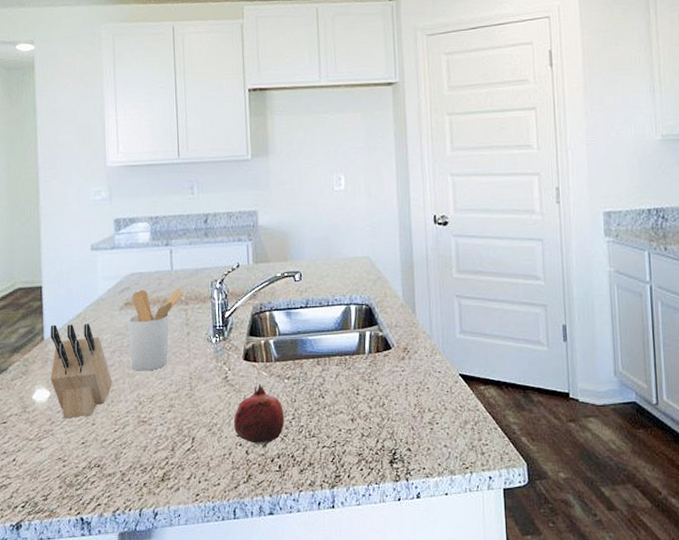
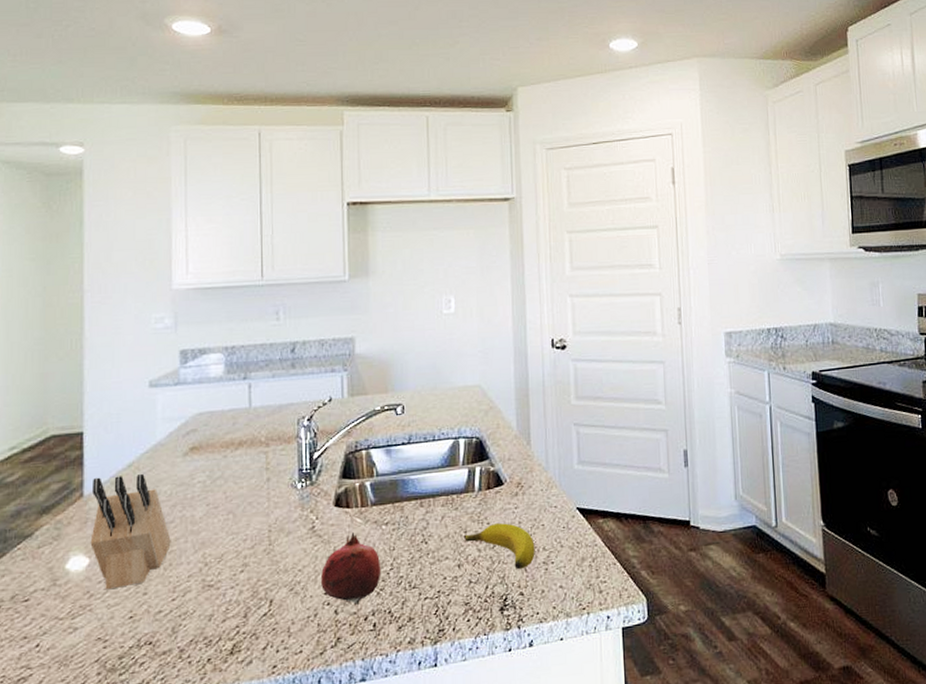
utensil holder: present [127,288,184,371] -> none [192,428,264,527]
banana: none [357,384,421,427] -> present [464,523,535,570]

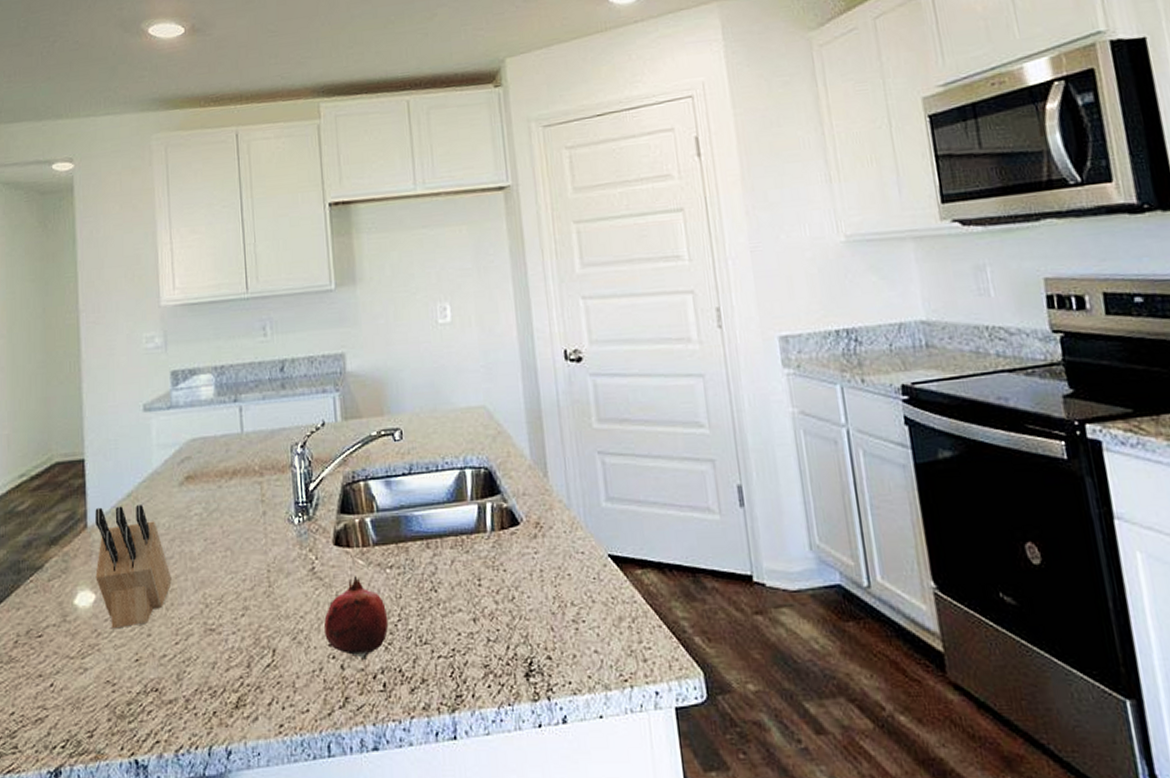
banana: present [464,523,535,570] -> none [478,571,562,628]

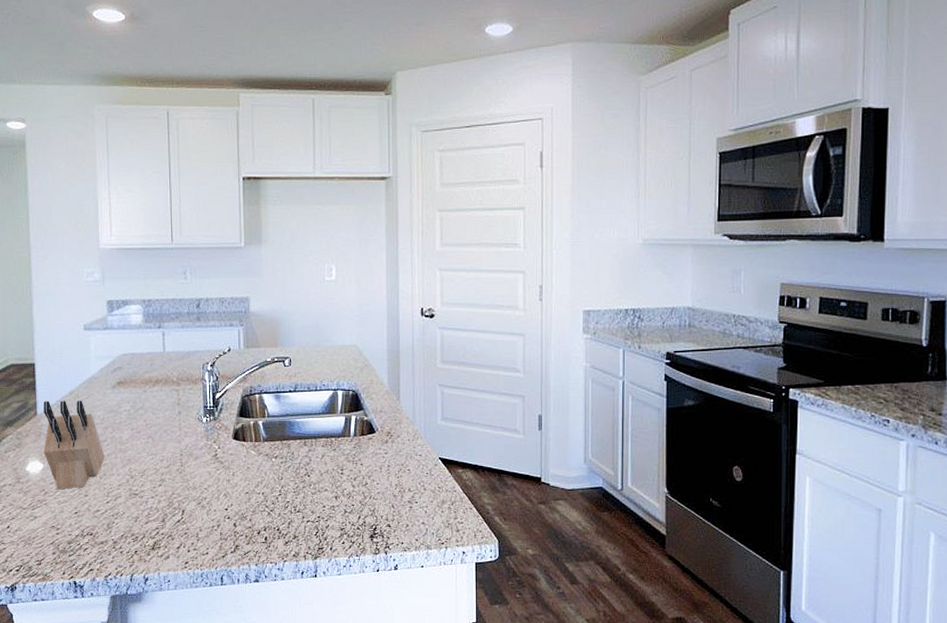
fruit: present [324,575,389,660] -> none [223,461,272,521]

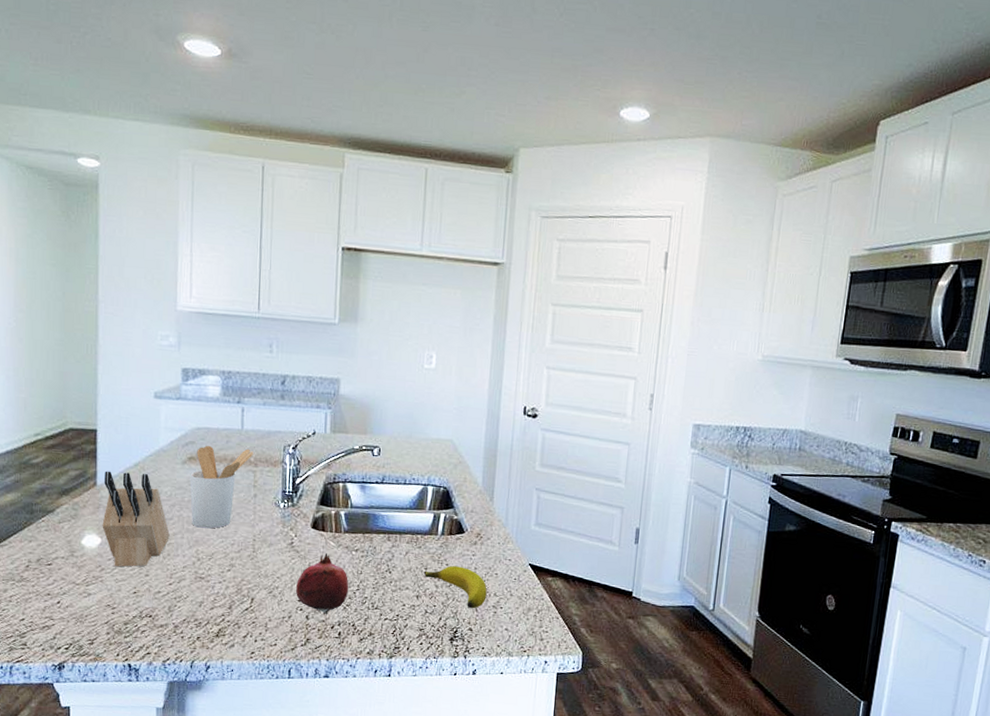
utensil holder: none [120,369,176,447] -> present [190,445,254,529]
fruit: none [223,461,272,521] -> present [296,552,349,614]
banana: none [341,465,401,505] -> present [424,566,487,609]

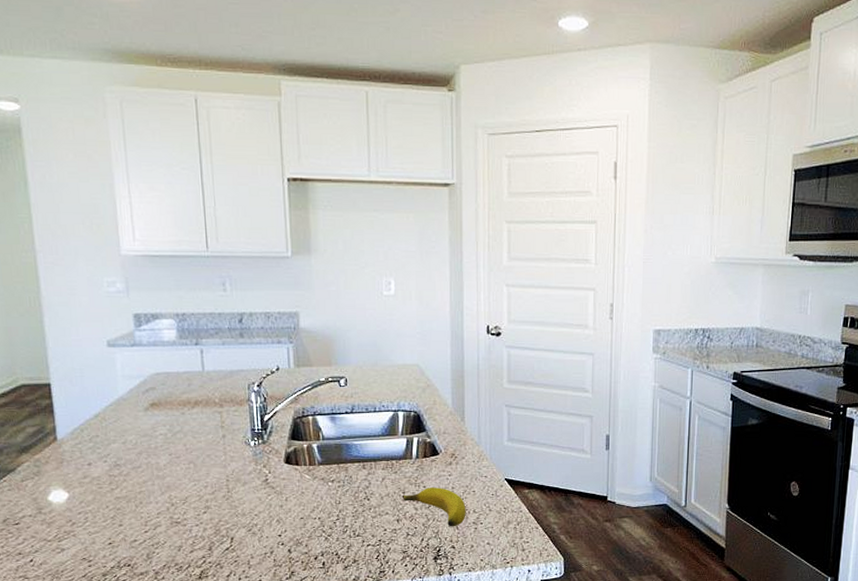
knife block: present [102,471,170,567] -> none [64,423,140,520]
utensil holder: present [190,445,254,529] -> none [154,390,218,473]
fruit: present [296,552,349,614] -> none [275,486,329,546]

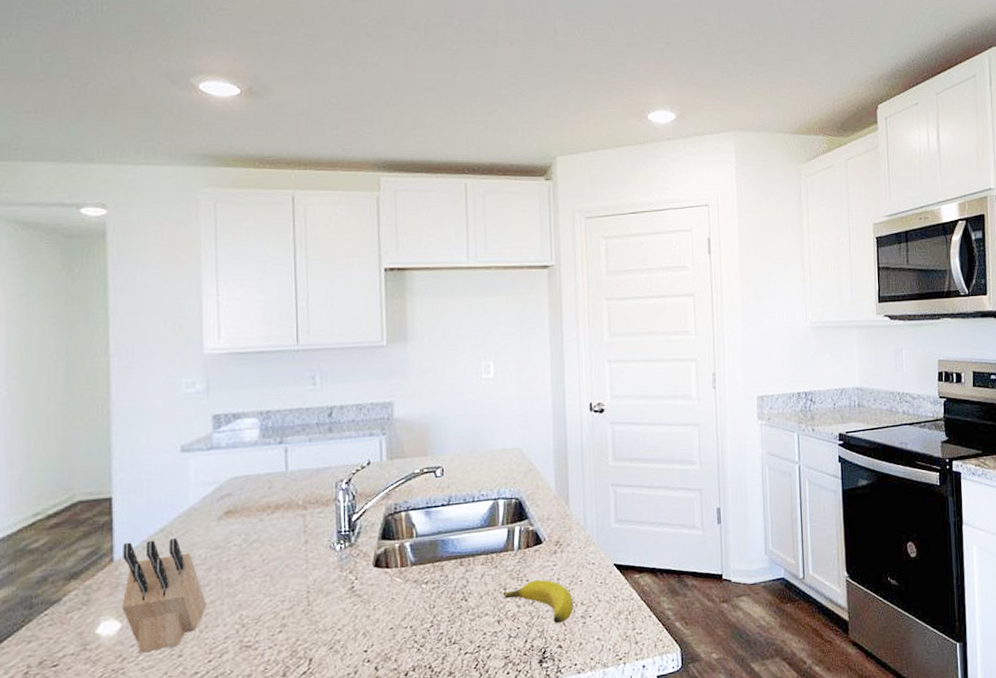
knife block: none [64,423,140,520] -> present [122,537,207,653]

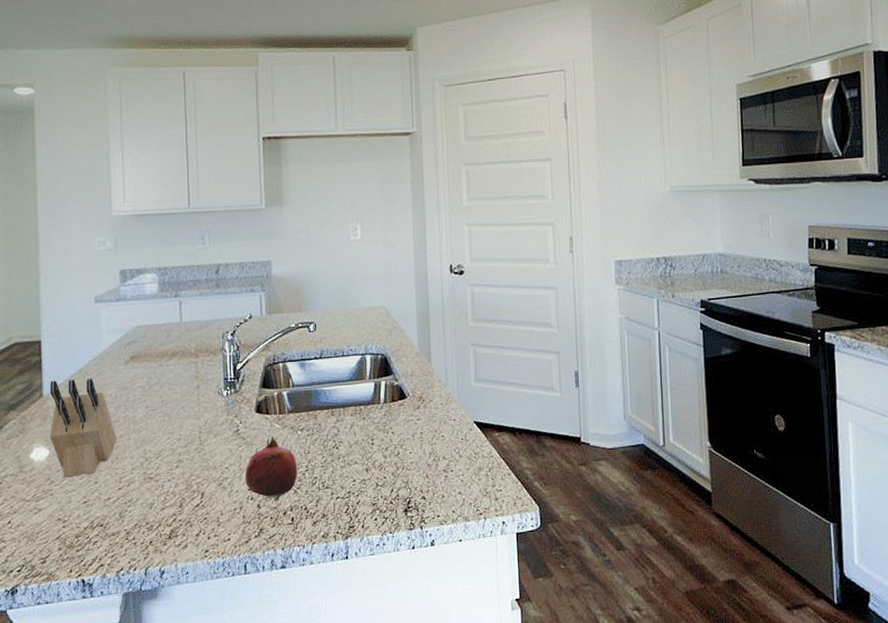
fruit: none [361,591,422,661] -> present [245,435,298,500]
banana: present [504,580,573,624] -> none [371,433,436,476]

